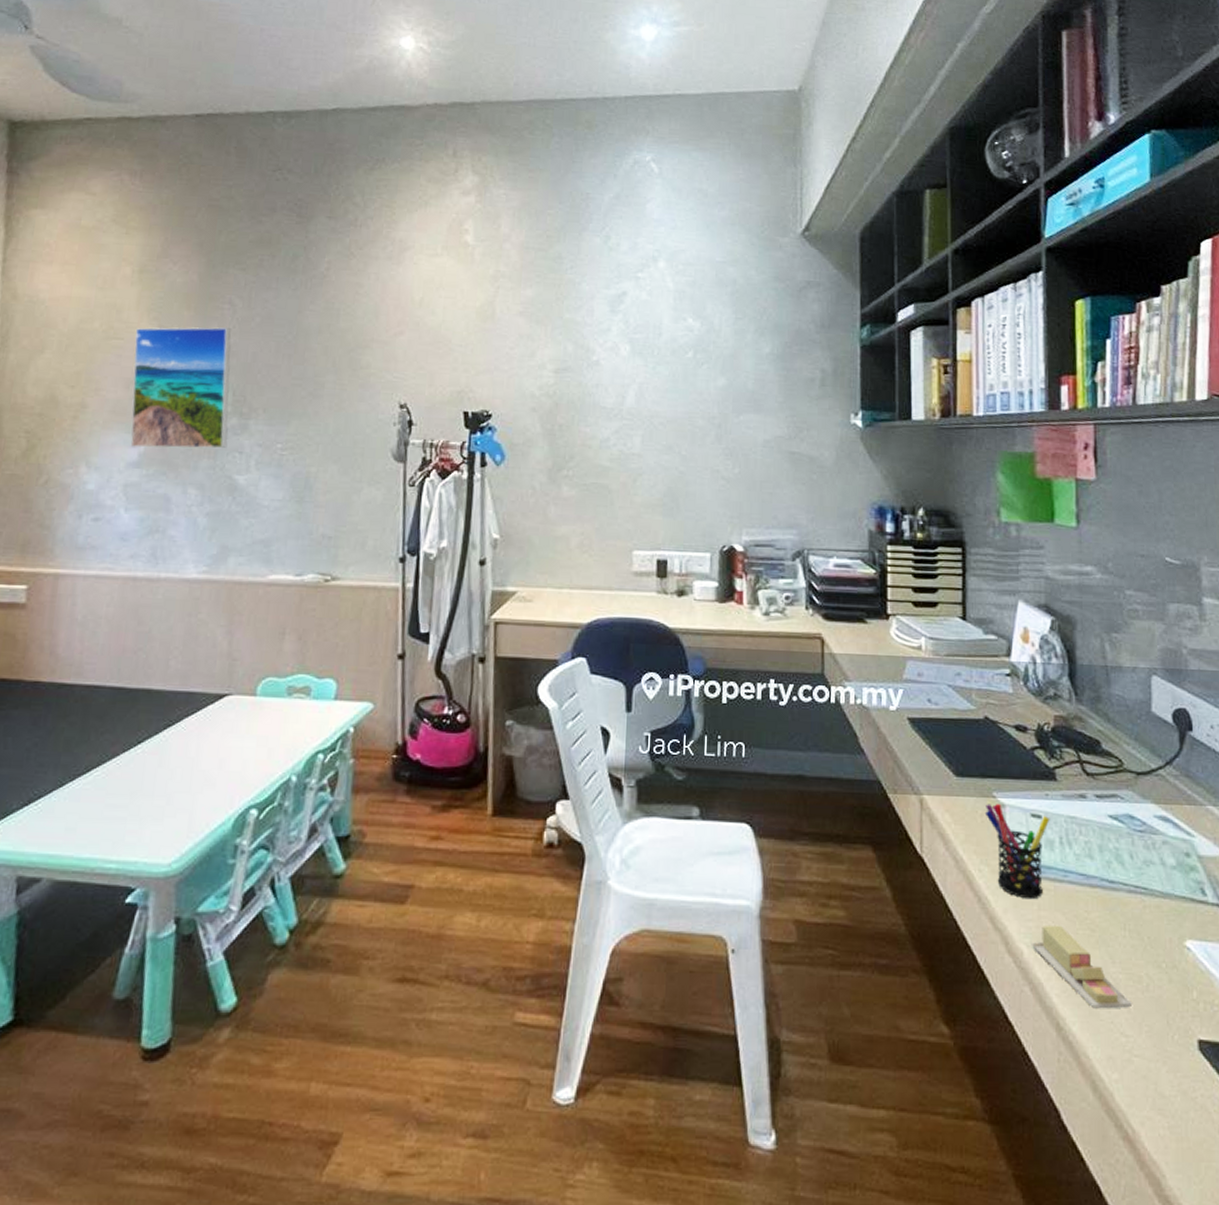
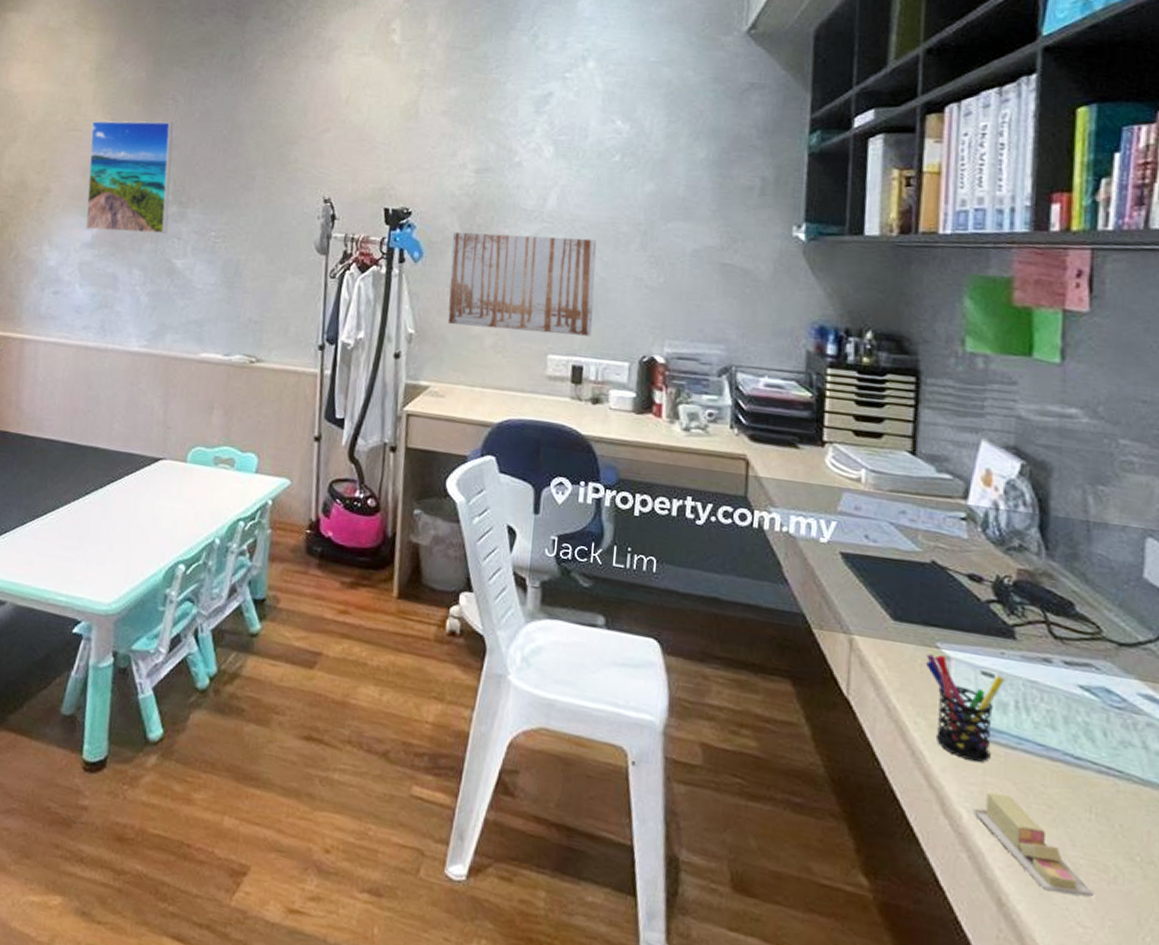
wall art: none [533,432,675,530] -> present [447,232,597,337]

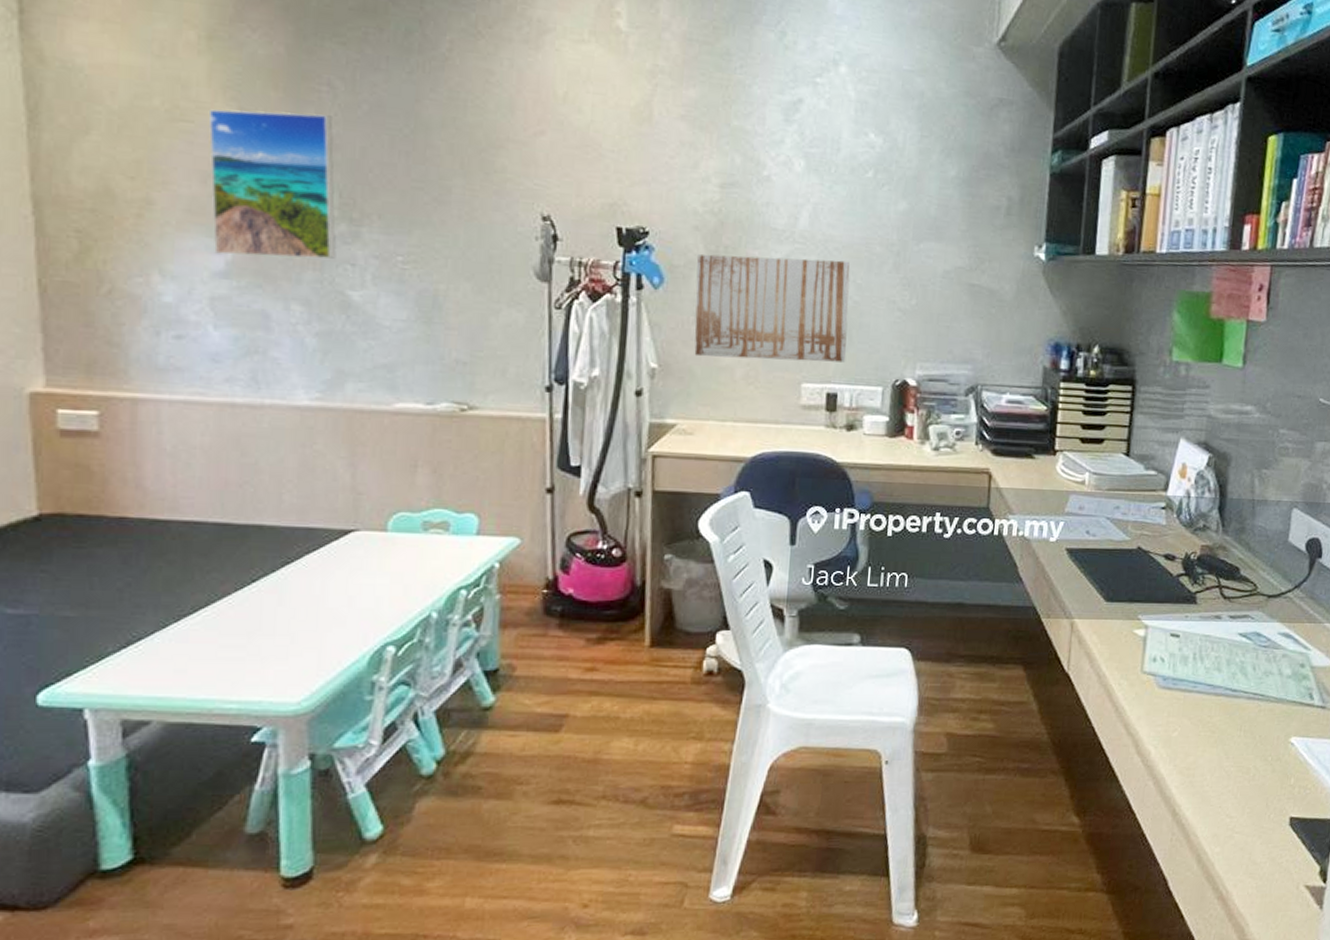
pen holder: present [925,654,1005,763] -> none [1129,626,1187,708]
sticky notes: present [972,792,1095,897] -> none [1158,728,1240,797]

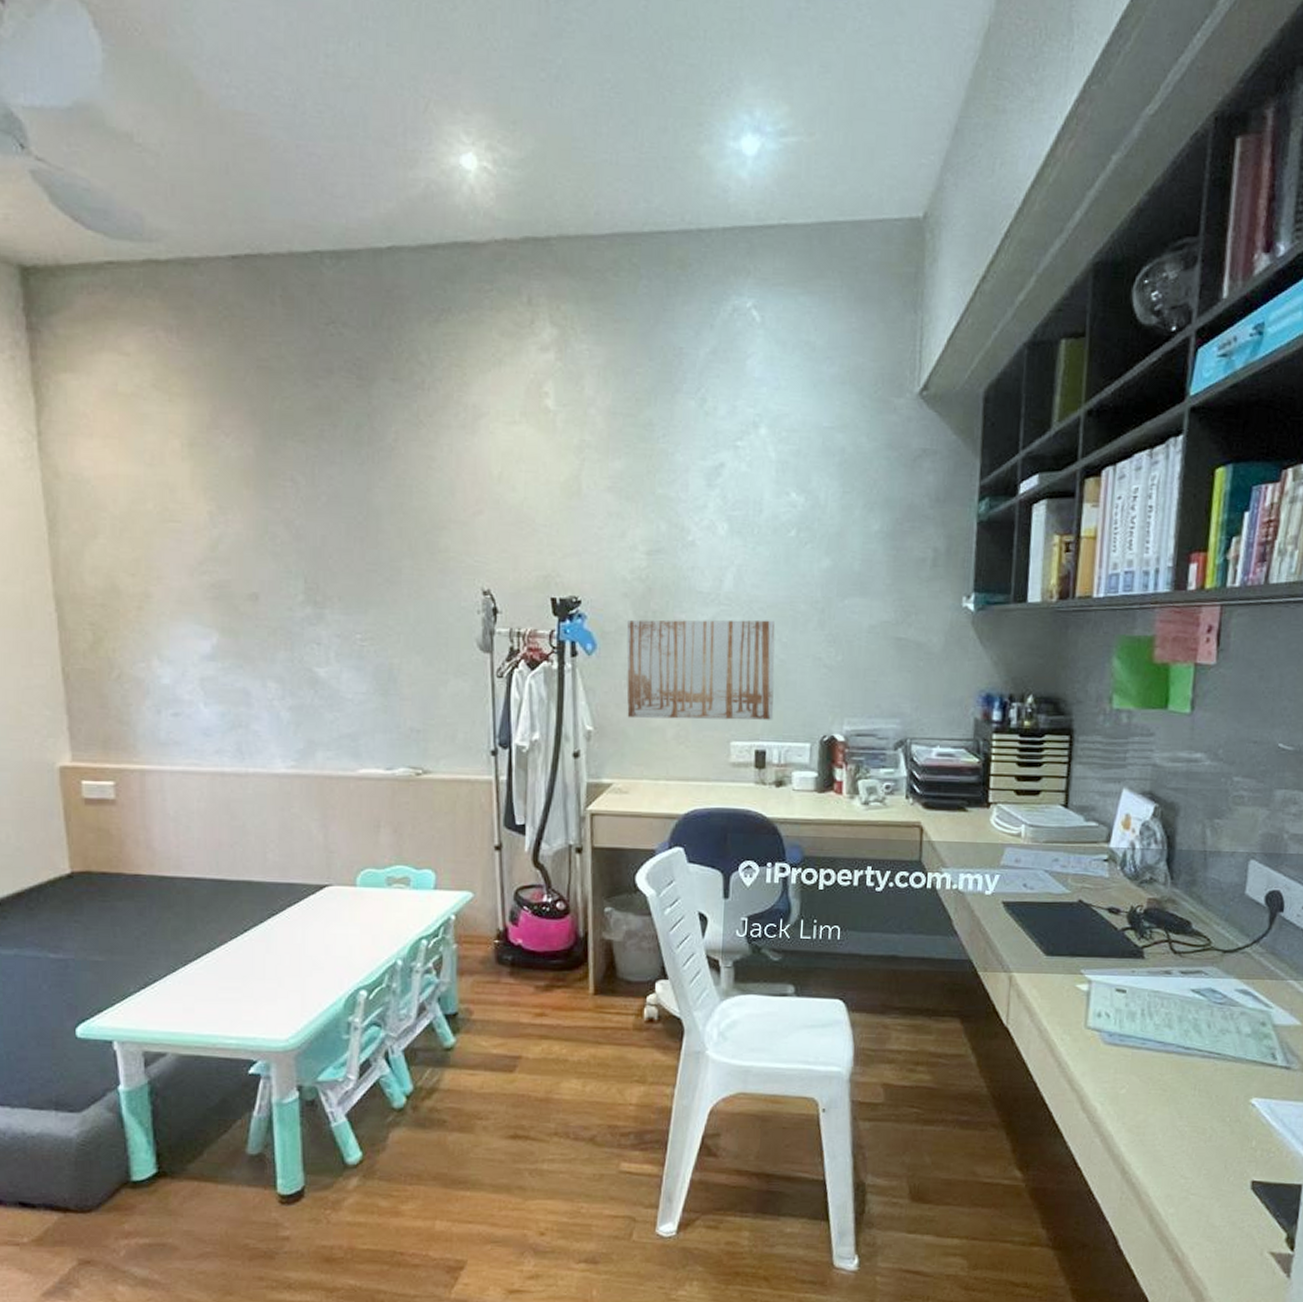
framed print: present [208,109,336,260] -> none [192,507,304,640]

